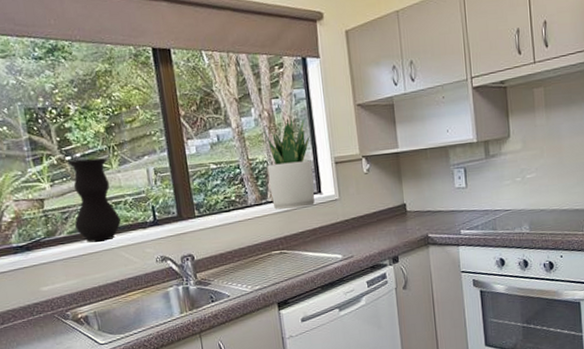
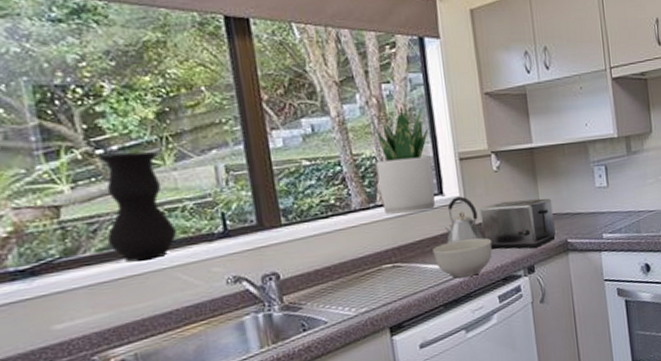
bowl: none [312,231,362,265] -> present [433,237,492,279]
kettle: none [323,195,356,235] -> present [445,196,485,244]
toaster: none [352,197,418,242] -> present [480,198,556,250]

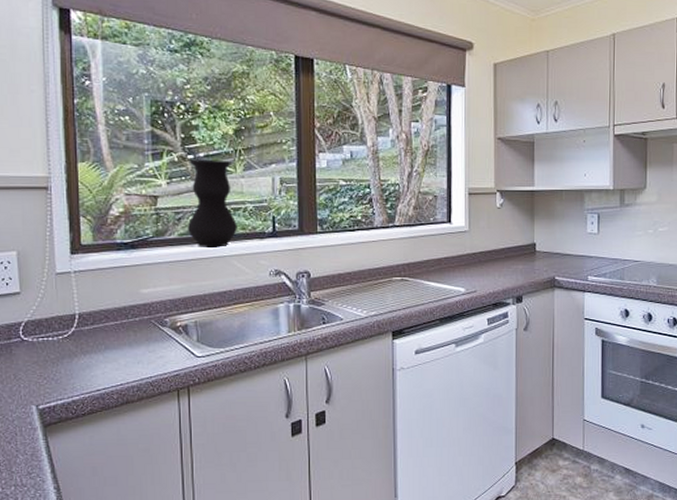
planter: present [372,106,436,215] -> none [398,143,446,235]
bowl: present [433,237,492,279] -> none [436,265,488,298]
kettle: present [445,196,485,244] -> none [449,226,482,266]
toaster: present [480,198,556,250] -> none [481,235,545,280]

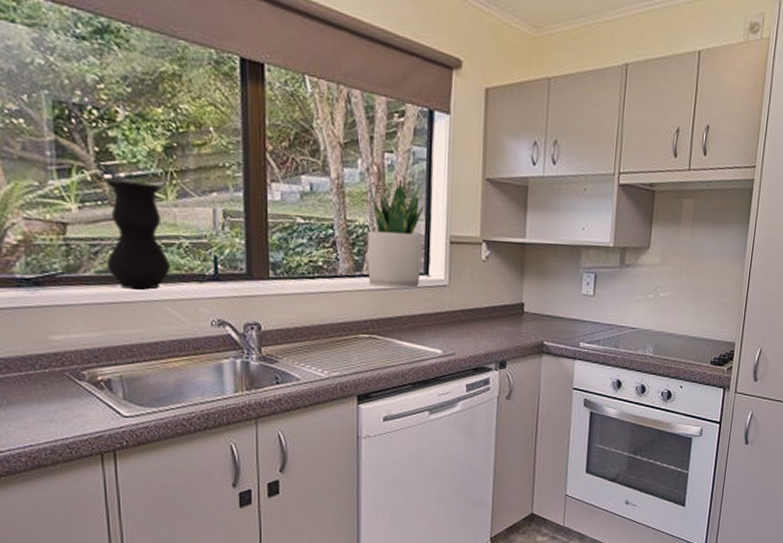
planter: none [398,143,446,235] -> present [367,179,425,288]

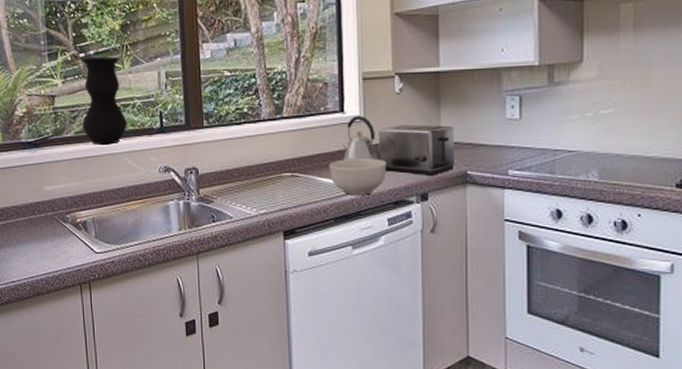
planter: present [367,179,425,288] -> none [285,25,337,127]
bowl: none [410,323,469,361] -> present [329,159,387,195]
kettle: none [425,279,462,326] -> present [343,115,380,160]
toaster: none [461,292,535,344] -> present [378,124,455,175]

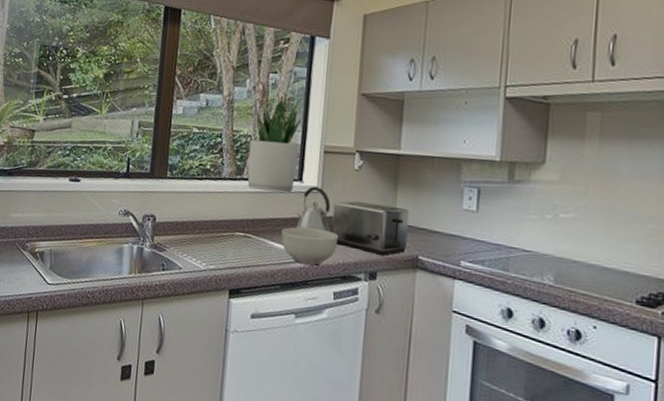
vase: present [81,56,127,145] -> none [54,99,100,182]
planter: none [285,25,337,127] -> present [247,95,302,193]

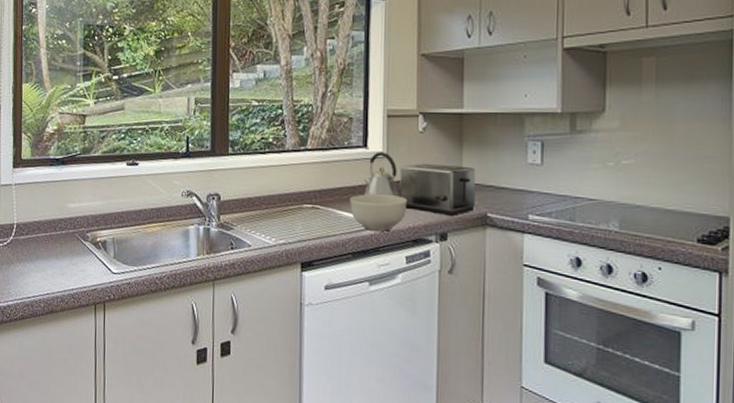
planter: present [247,95,302,193] -> none [311,61,363,160]

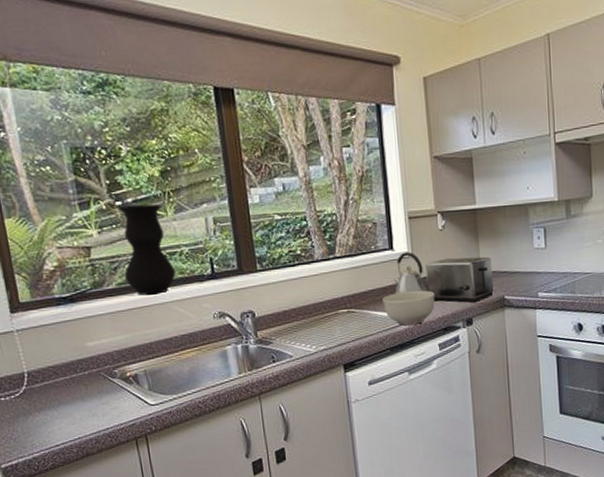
vase: none [109,80,154,166] -> present [117,204,176,296]

